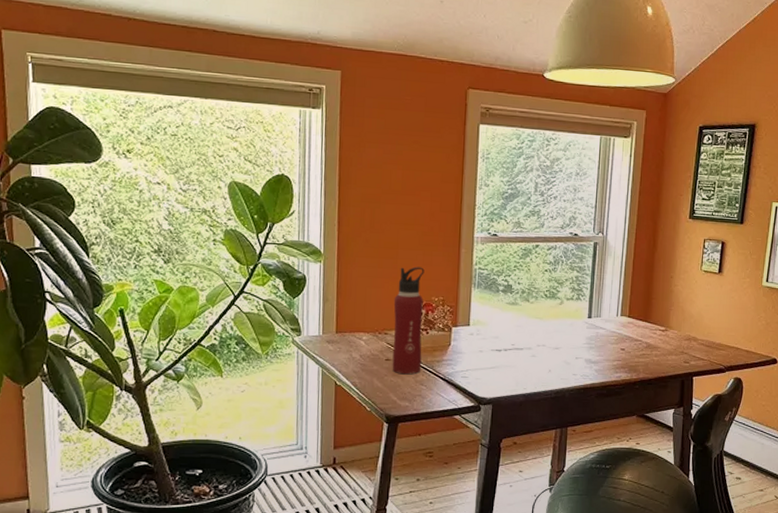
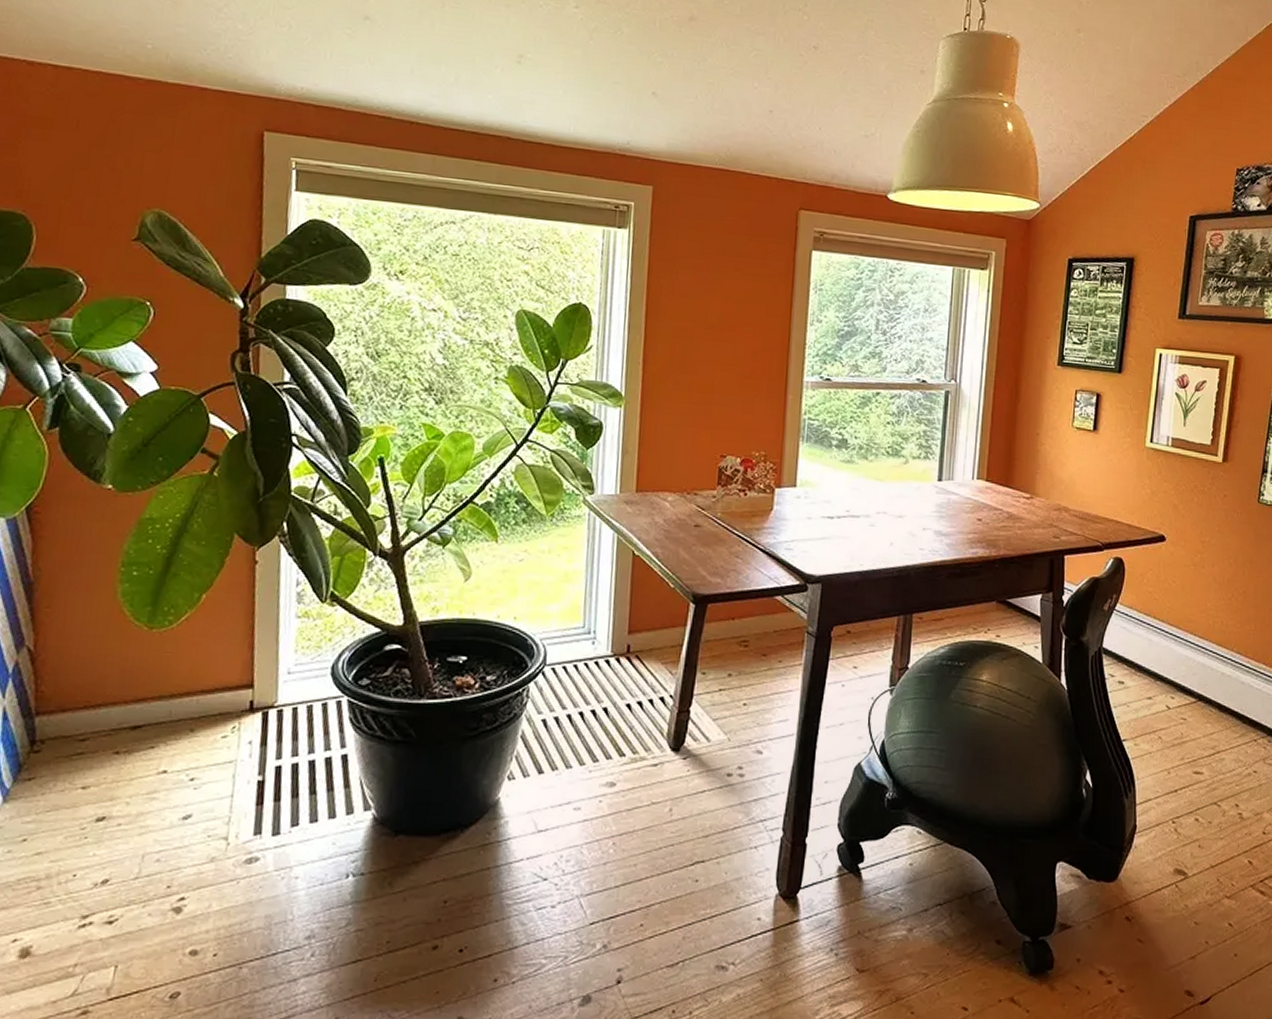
water bottle: present [392,267,425,375] -> none [701,415,744,545]

